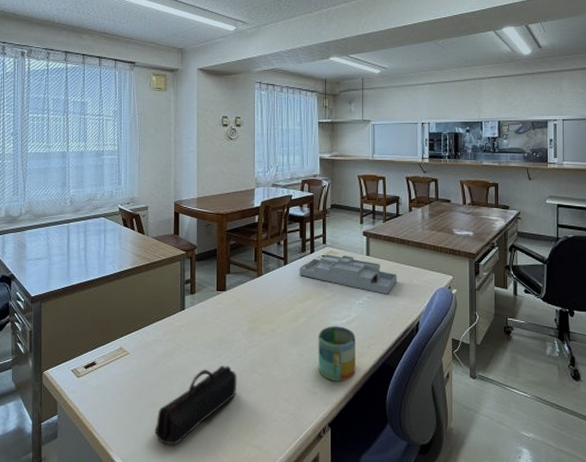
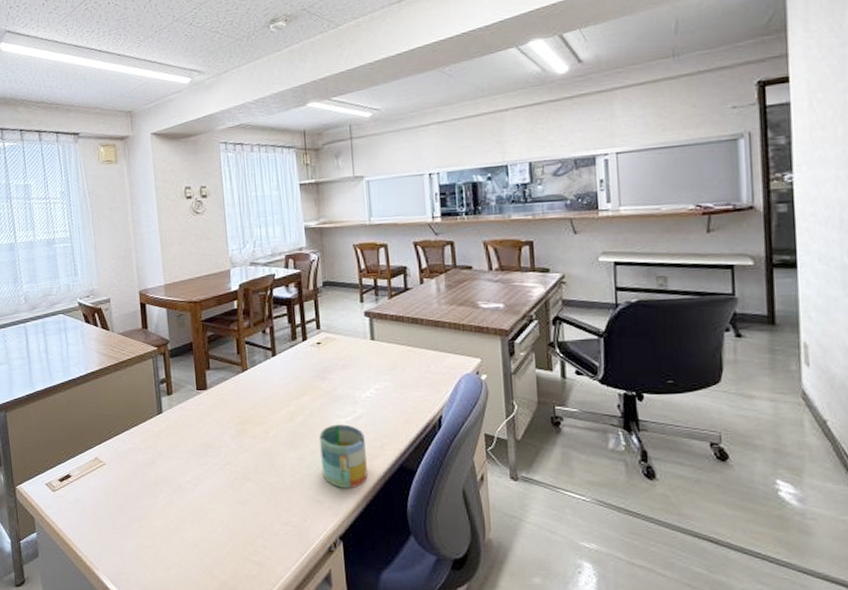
pencil case: present [155,366,237,445] -> none [142,474,230,563]
desk organizer: present [299,254,398,295] -> none [290,341,411,385]

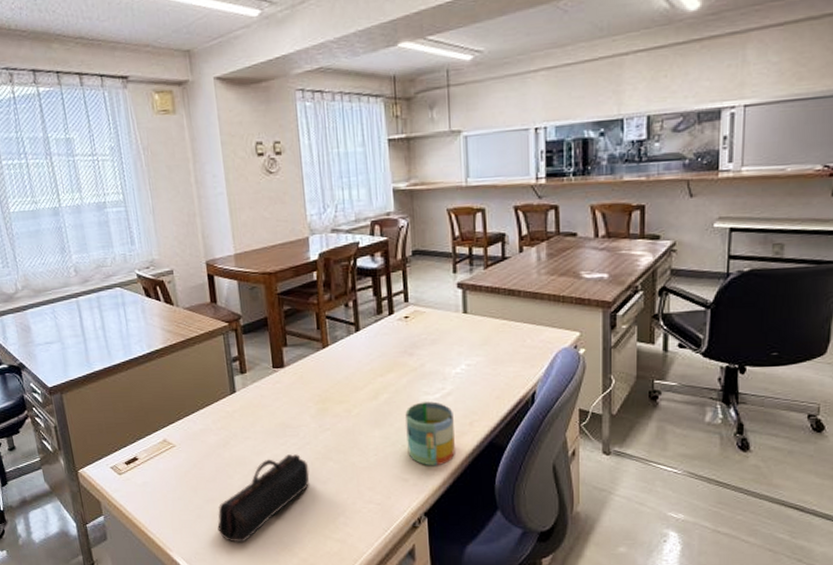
pencil case: none [142,474,230,563] -> present [217,454,310,543]

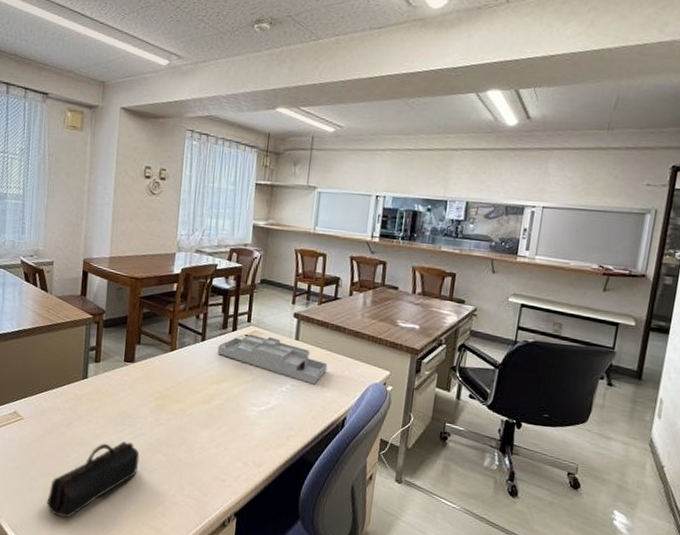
desk organizer: none [375,315,506,361] -> present [217,334,328,385]
mug: present [405,401,455,466] -> none [229,412,274,472]

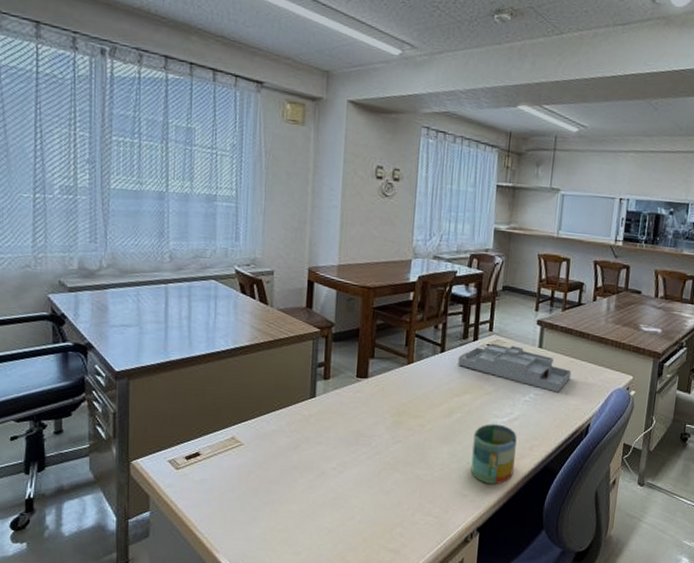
pencil case: present [46,441,140,518] -> none [272,462,375,548]
mug: none [229,412,274,472] -> present [471,424,517,485]

